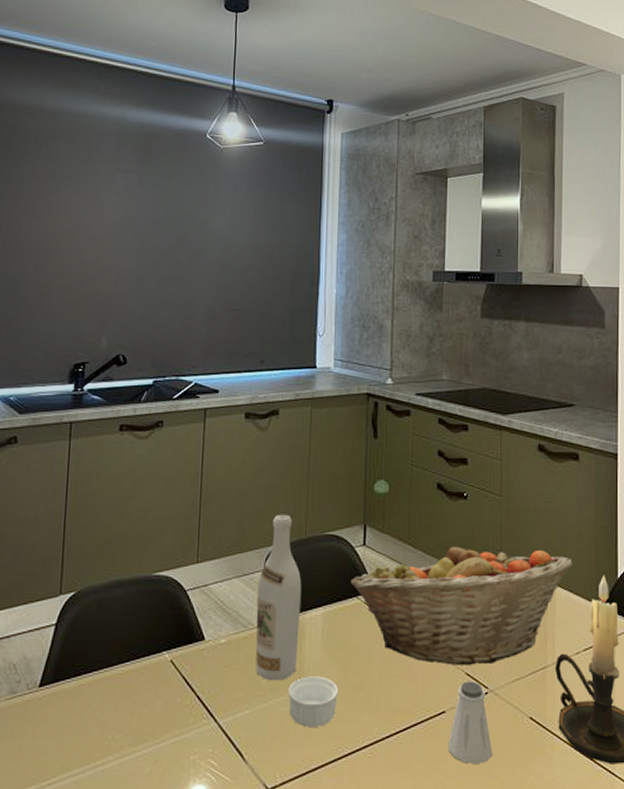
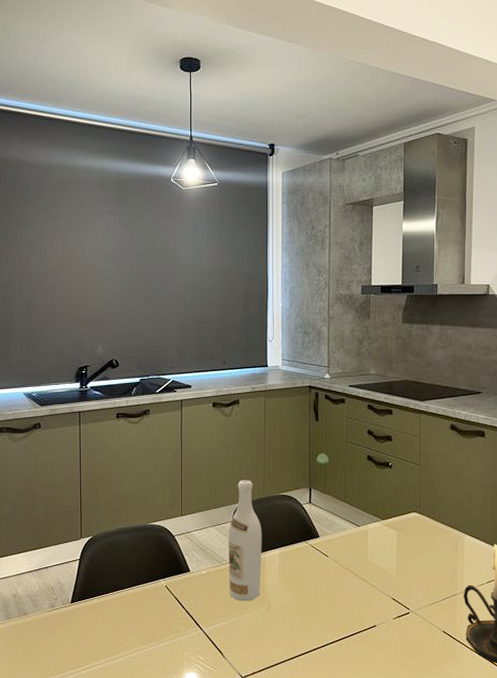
ramekin: present [288,676,339,727] -> none [255,599,293,635]
fruit basket: present [350,543,572,665] -> none [300,501,478,592]
saltshaker: present [448,681,493,765] -> none [378,604,414,664]

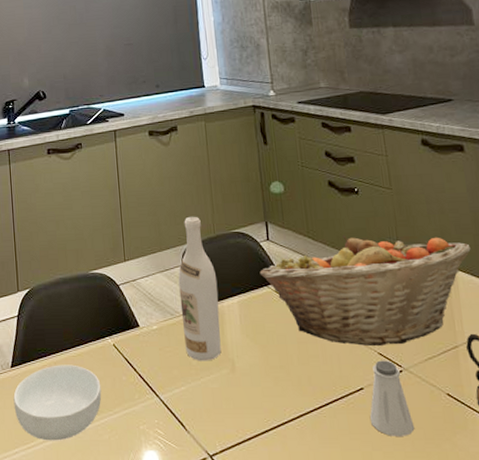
cereal bowl: none [72,601,152,664] -> present [13,364,102,441]
fruit basket: none [300,501,478,592] -> present [259,235,471,346]
saltshaker: none [378,604,414,664] -> present [369,360,415,438]

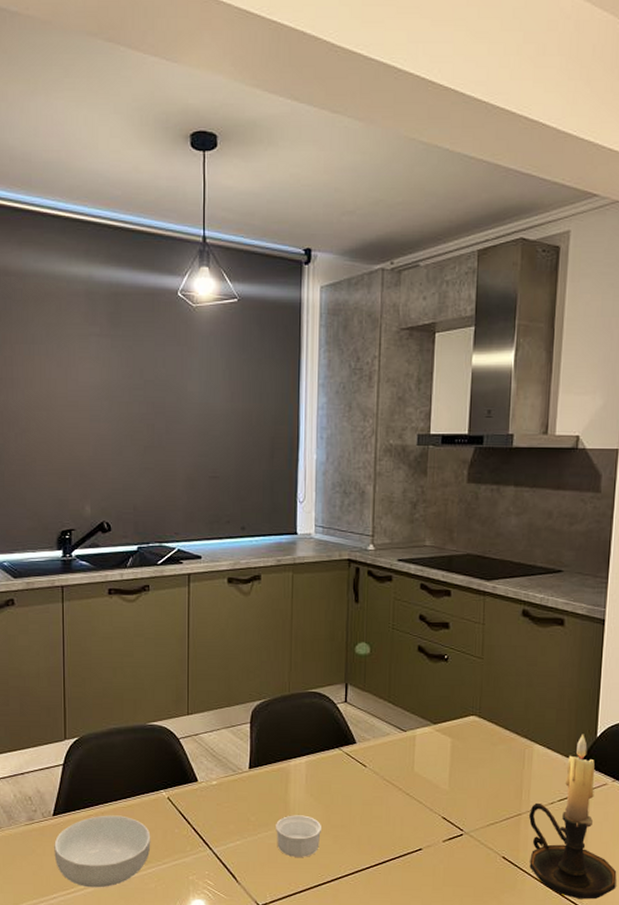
wine bottle: present [178,216,222,361] -> none [244,672,287,818]
ramekin: none [217,357,262,402] -> present [276,815,322,857]
fruit basket: present [259,235,471,346] -> none [332,702,552,810]
saltshaker: present [369,360,415,438] -> none [423,824,466,894]

